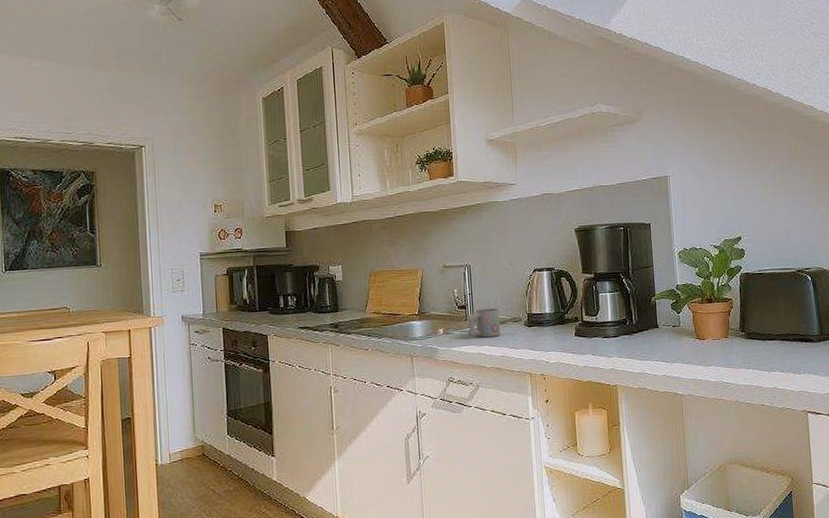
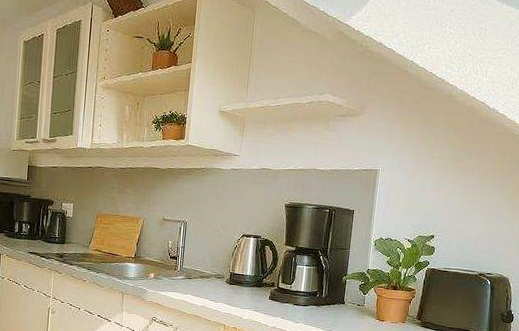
mug: present [467,308,500,338] -> none [175,262,206,289]

